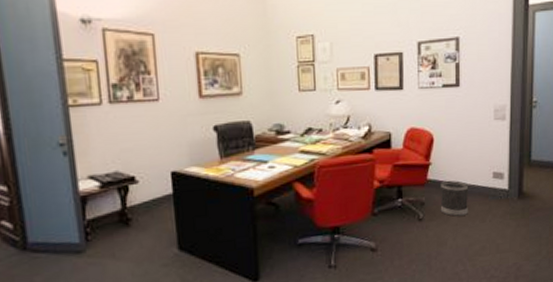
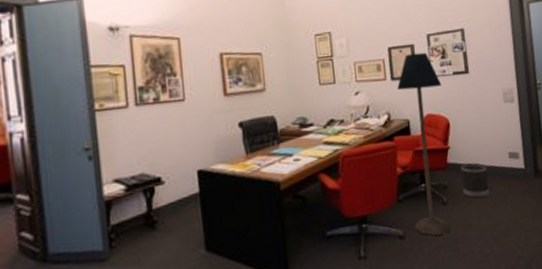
floor lamp: none [381,61,430,251] -> present [397,52,451,236]

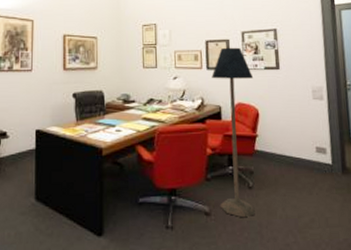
wastebasket: present [461,162,489,198] -> none [268,153,295,187]

